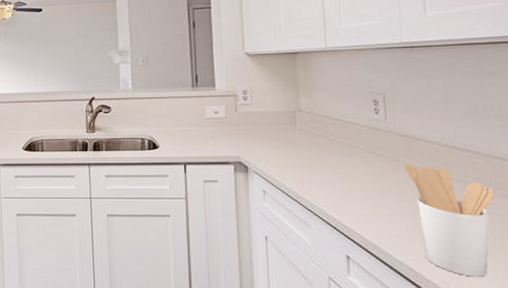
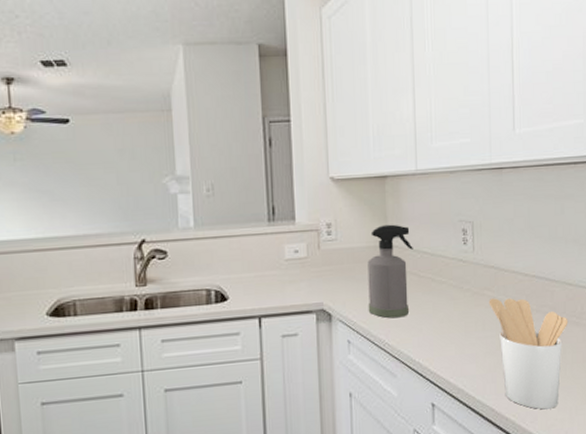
spray bottle: none [281,93,324,175] -> present [367,224,413,319]

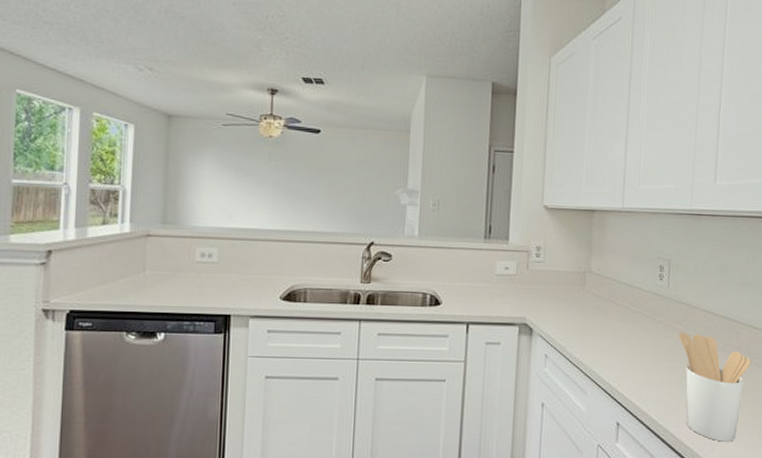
spray bottle: present [367,224,413,319] -> none [566,253,613,340]

